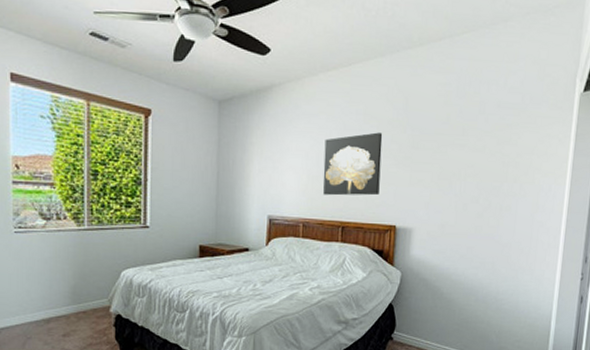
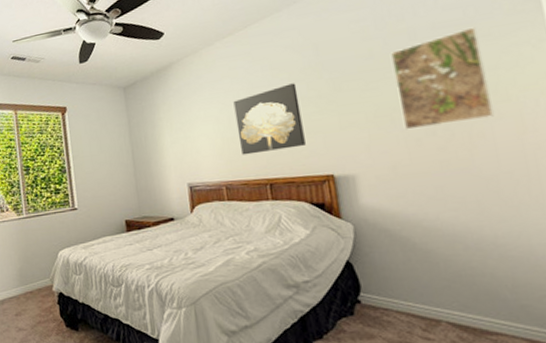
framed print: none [457,113,527,196] -> present [391,26,494,130]

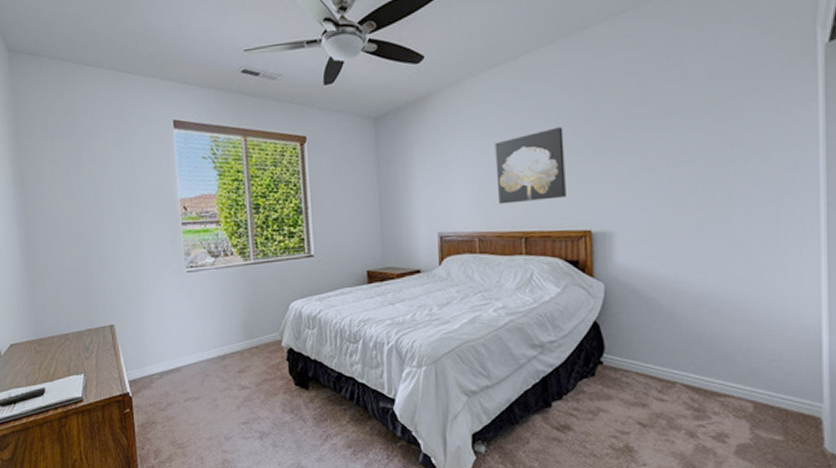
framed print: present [391,26,494,130] -> none [663,79,755,187]

